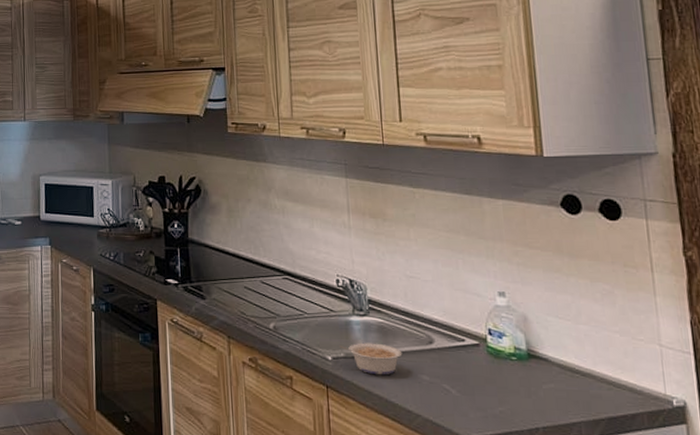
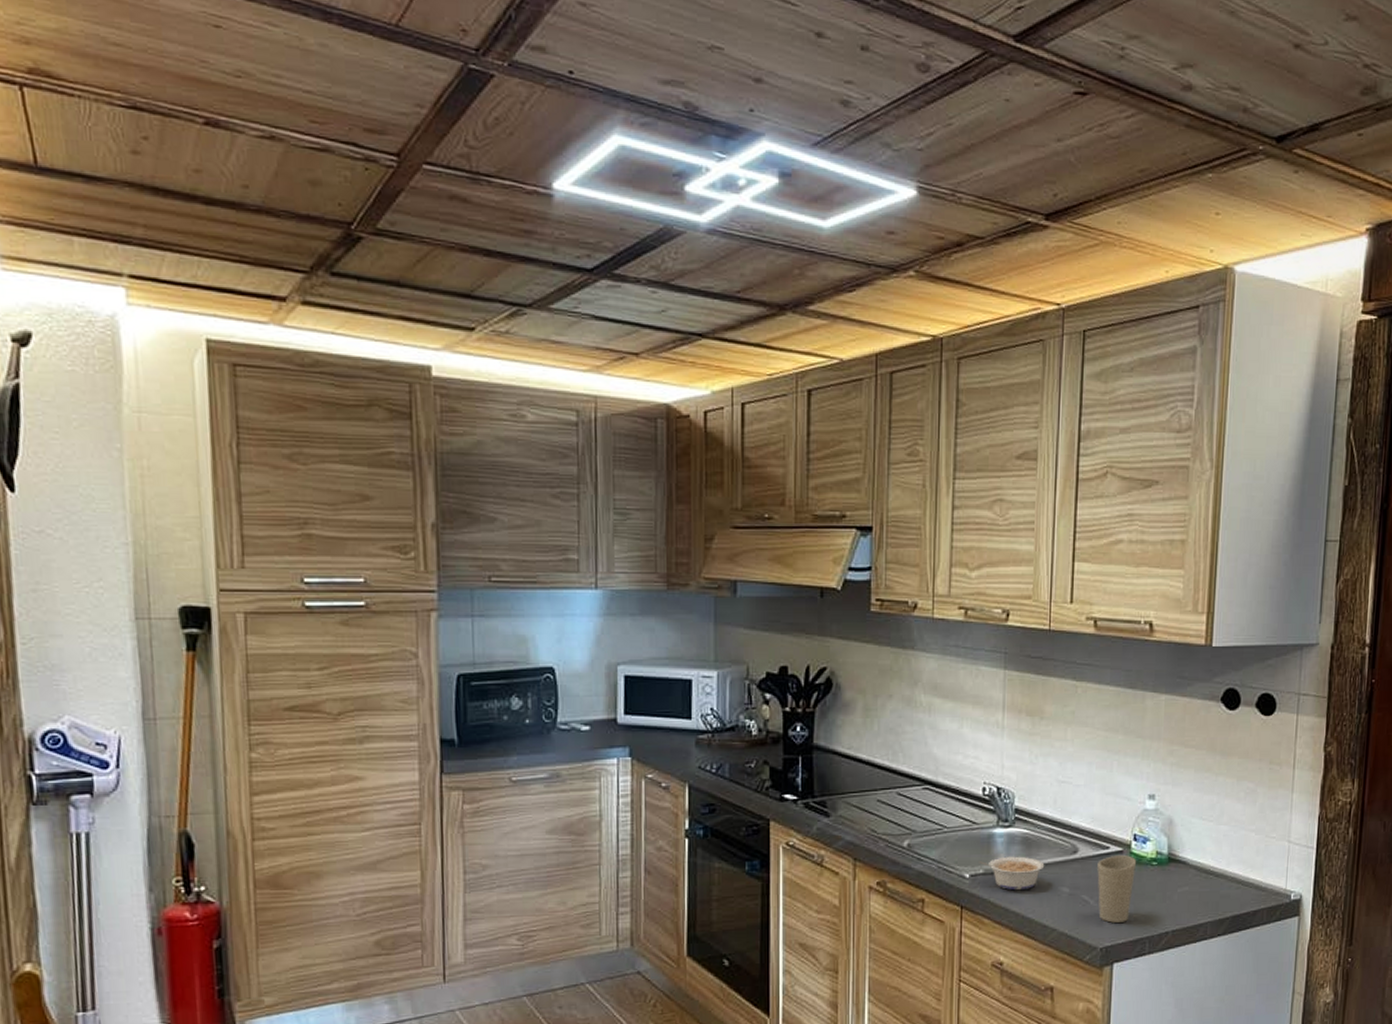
cup: none [454,347,495,414] -> present [1097,854,1137,923]

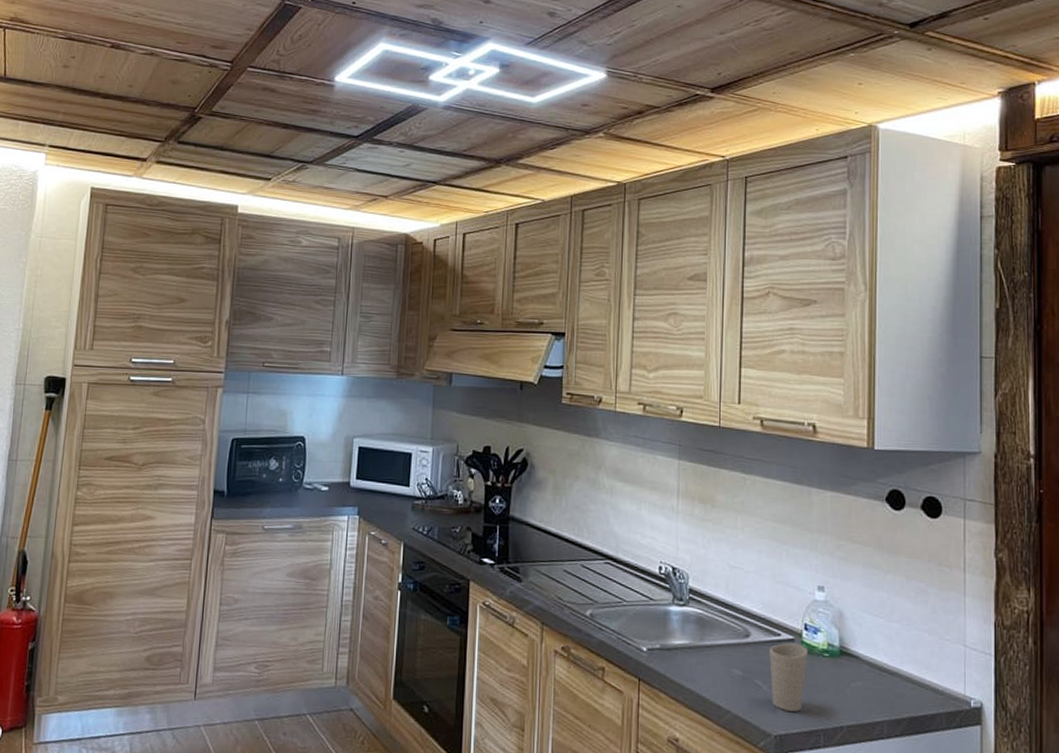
legume: present [979,856,1045,891] -> none [655,634,718,669]

